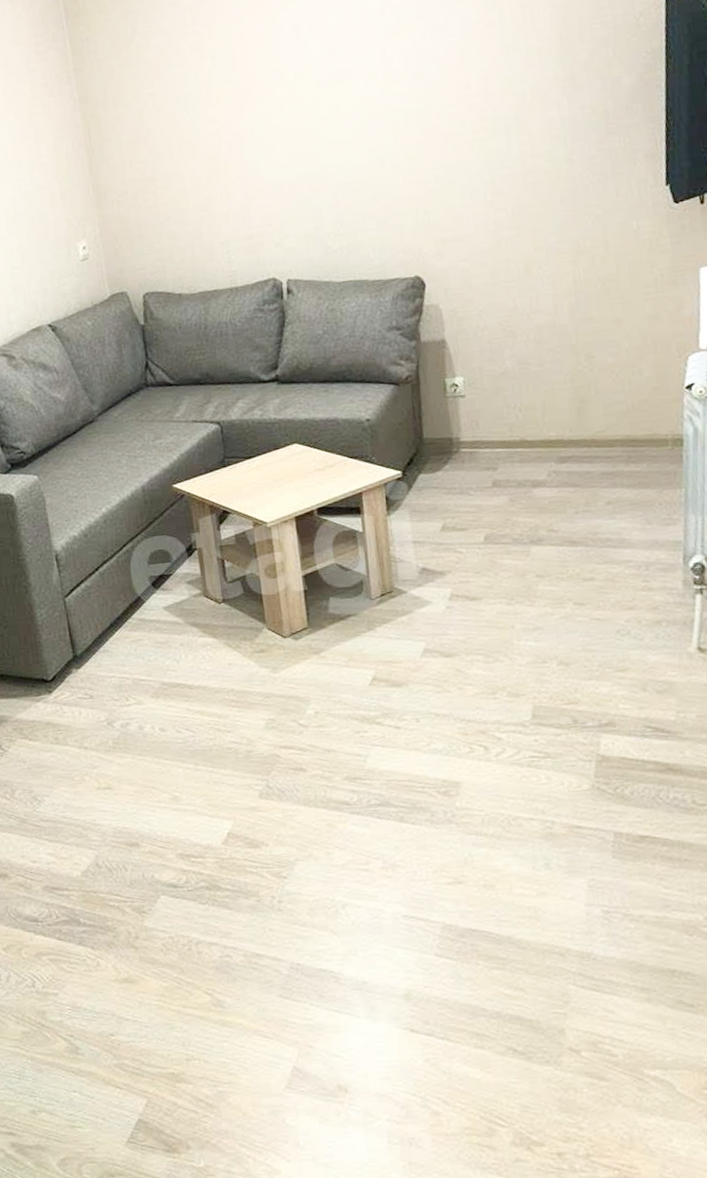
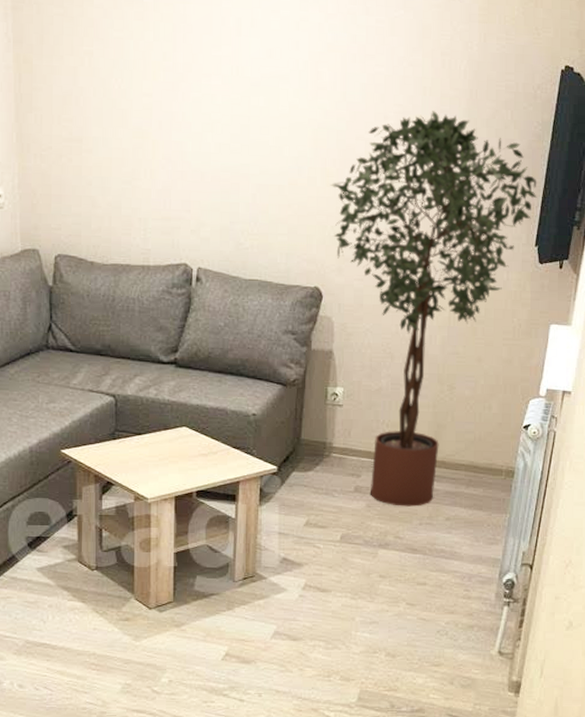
potted tree: none [416,66,659,496] -> present [330,111,537,507]

